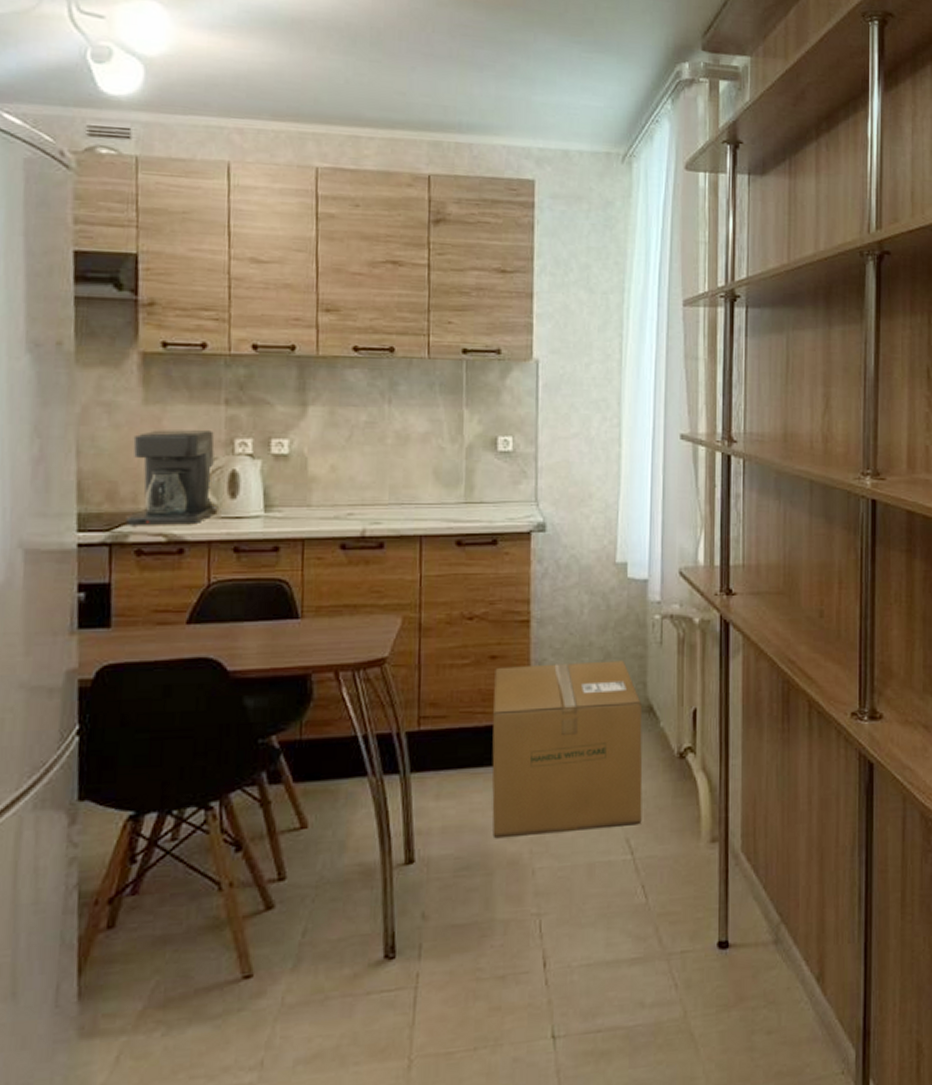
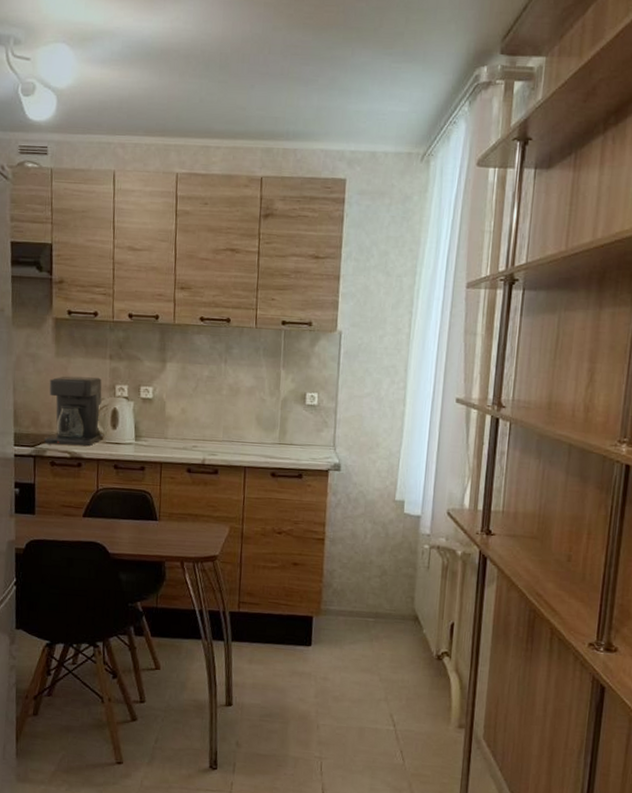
box: present [492,660,643,839] -> none [289,572,410,705]

